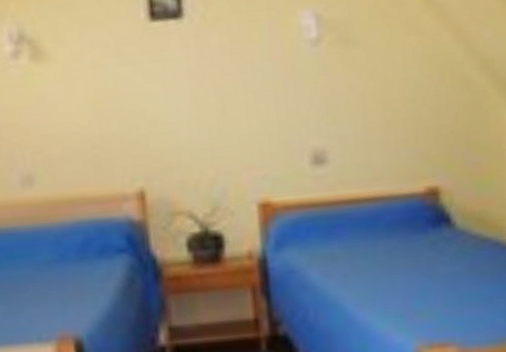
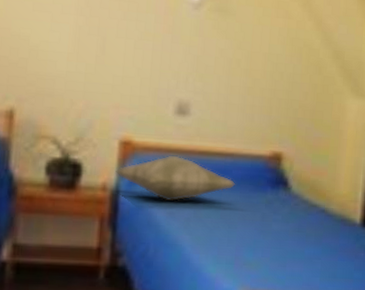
decorative pillow: none [259,209,392,260] -> present [115,155,236,202]

